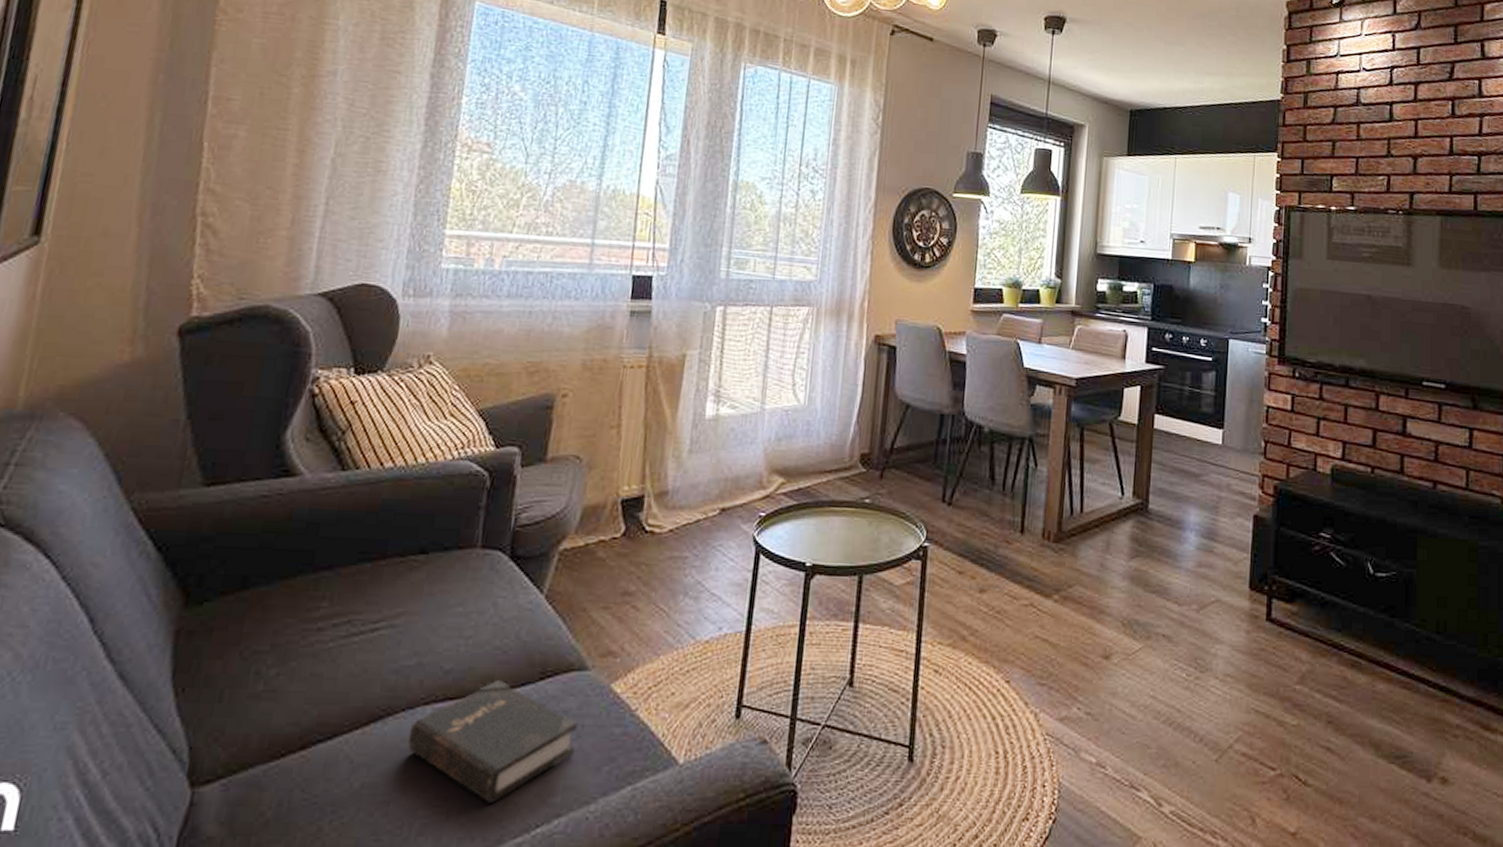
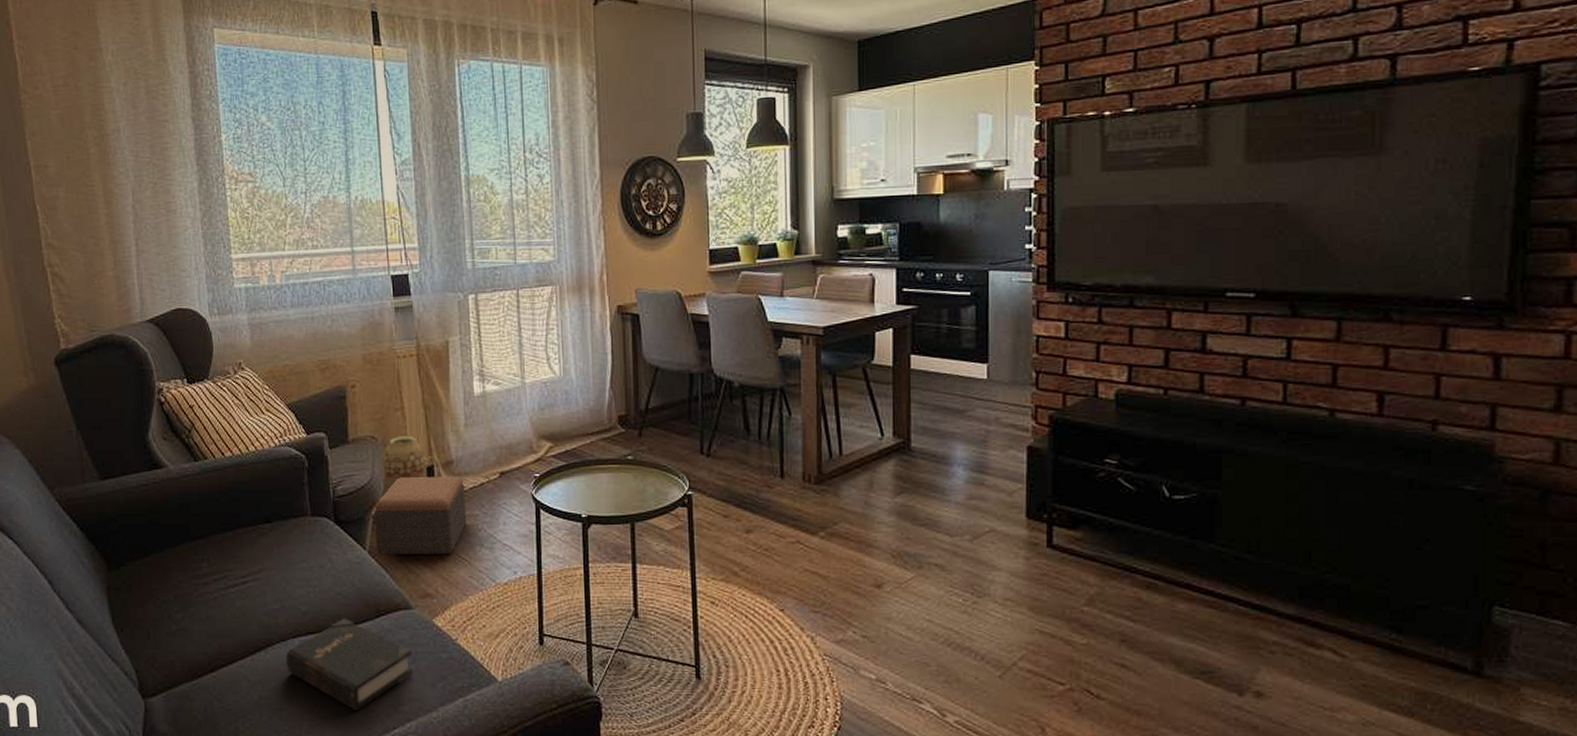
footstool: none [555,507,677,604] -> present [374,477,467,555]
vase: none [578,458,637,524] -> present [381,436,427,493]

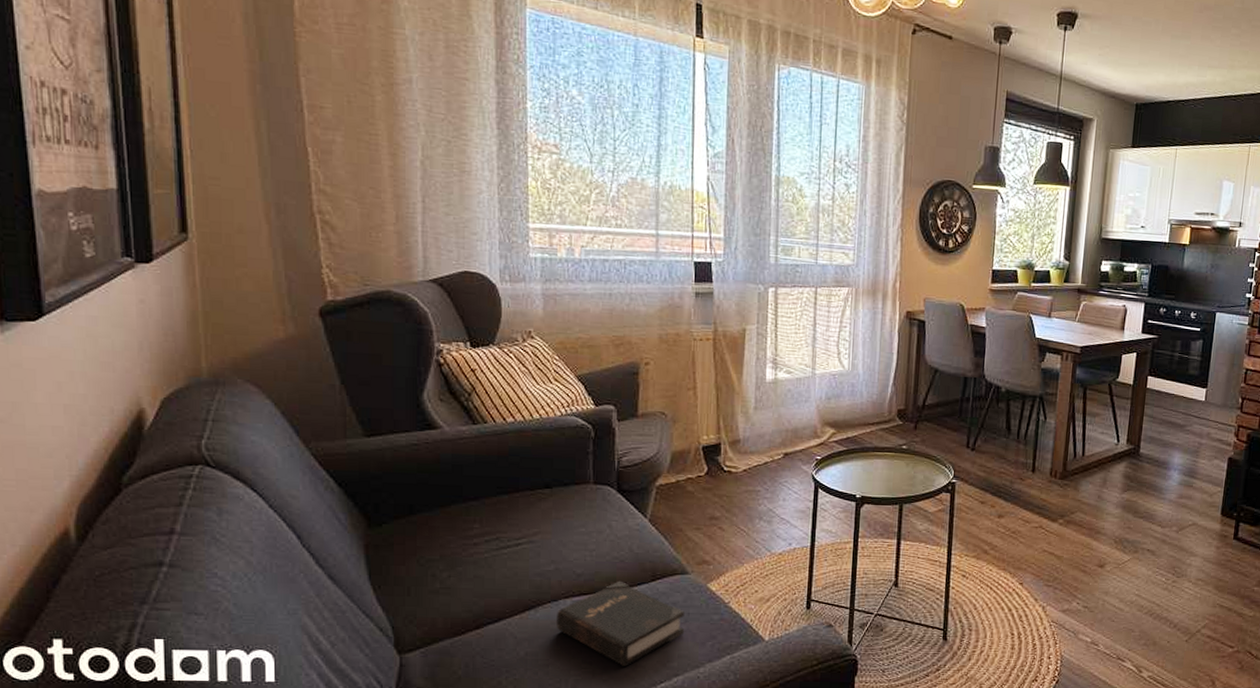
footstool: present [374,477,467,555] -> none [657,452,750,526]
vase: present [381,436,427,493] -> none [669,414,714,466]

